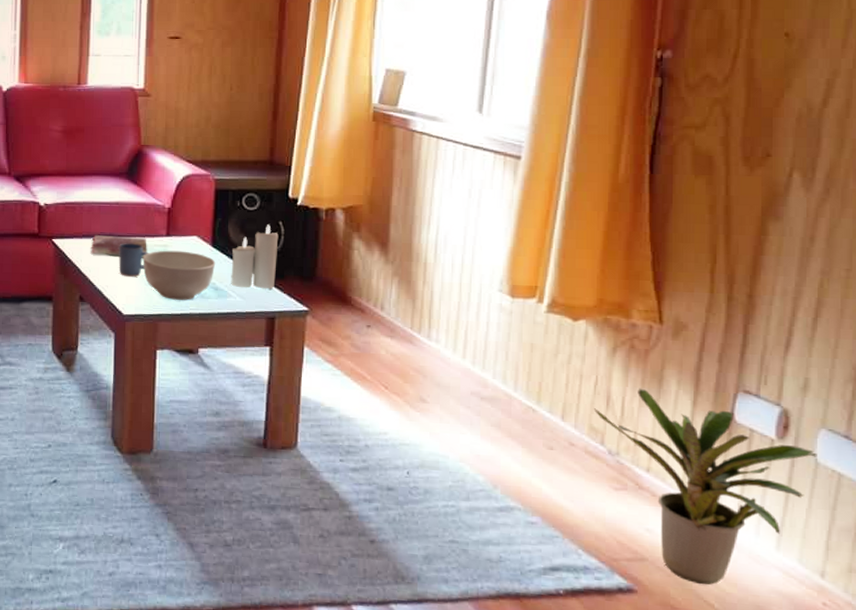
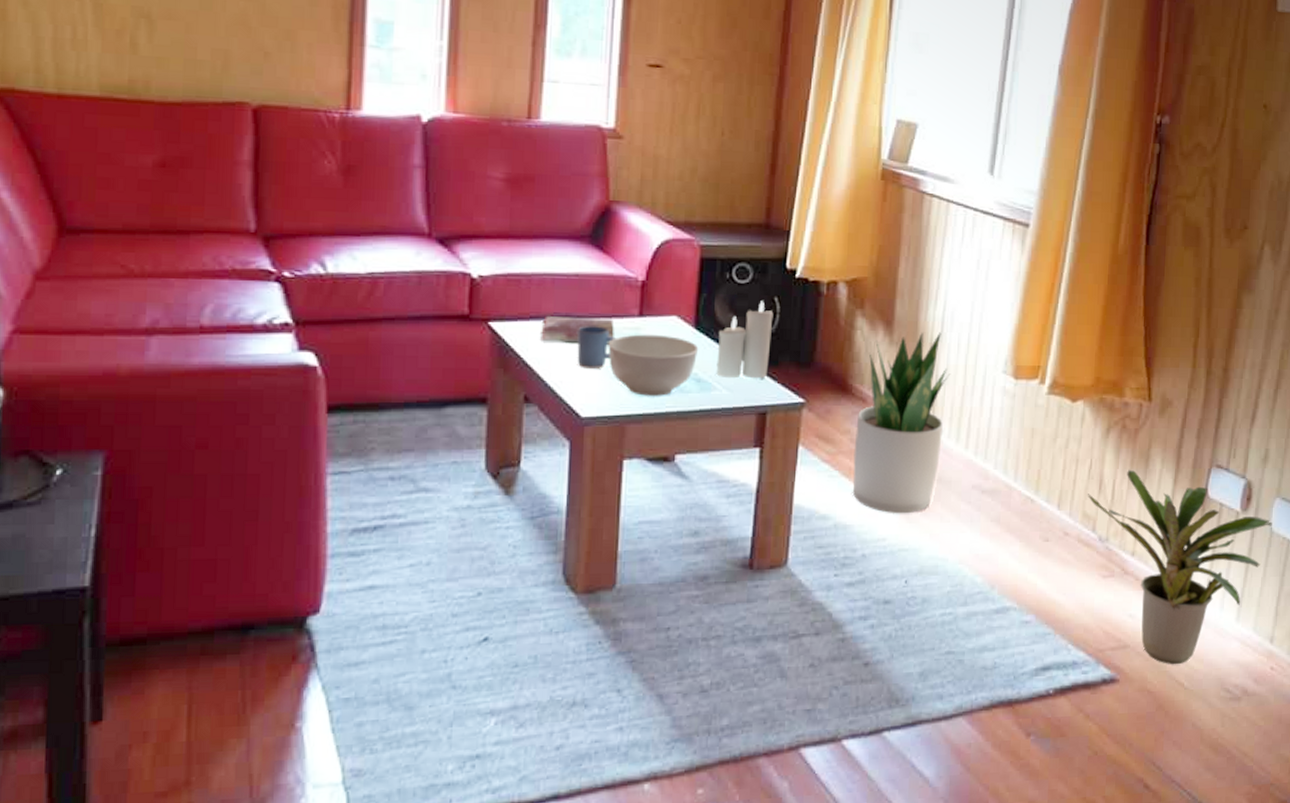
planter: none [354,253,446,412] -> present [852,332,951,514]

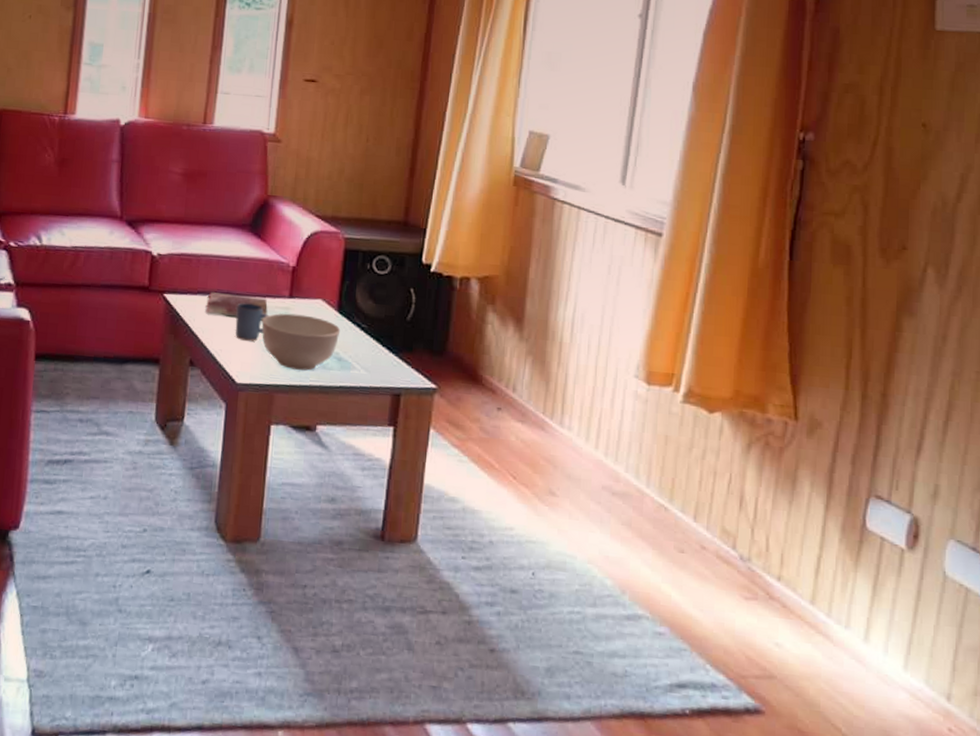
candle: present [716,301,774,379] -> none [355,291,409,363]
planter: present [852,332,951,514] -> none [481,332,581,506]
potted plant: present [1087,469,1272,665] -> none [726,488,946,707]

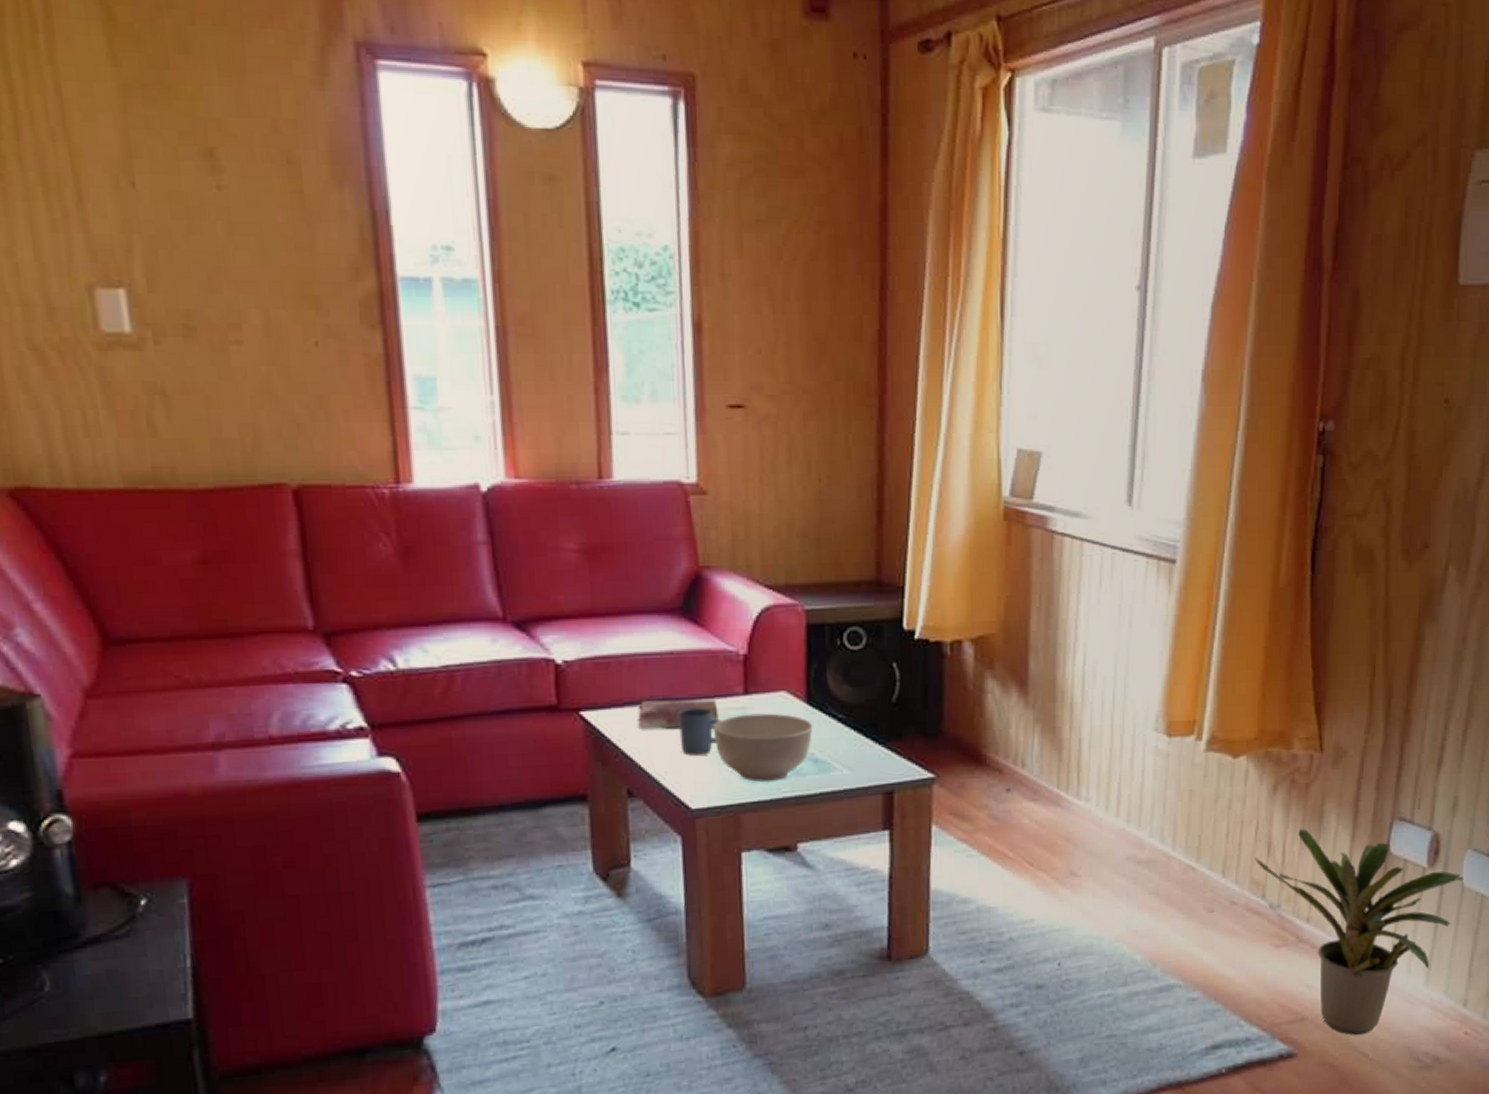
potted plant: none [726,488,946,707] -> present [1254,828,1464,1036]

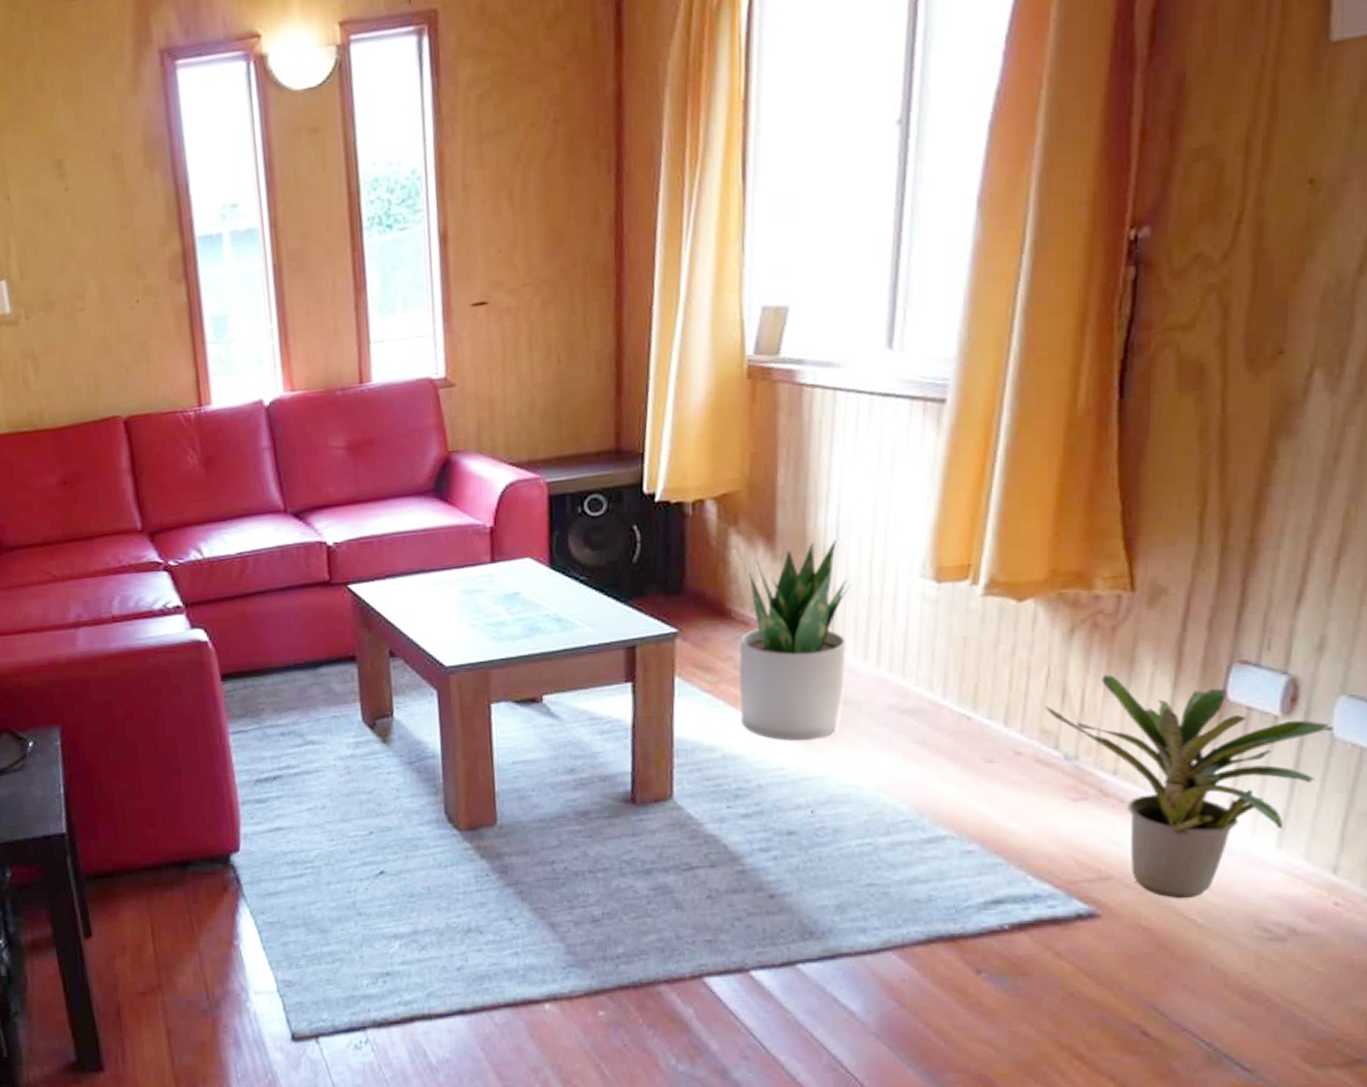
magazine: present [638,699,719,730] -> none [398,569,468,598]
mug: present [678,708,720,756] -> none [432,577,470,620]
bowl: present [713,713,813,782] -> none [463,578,556,641]
planter: none [992,690,1096,893] -> present [738,540,852,742]

